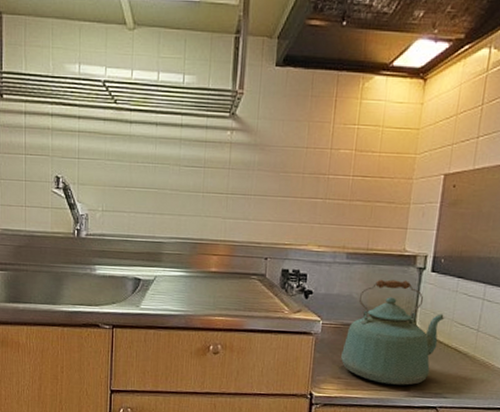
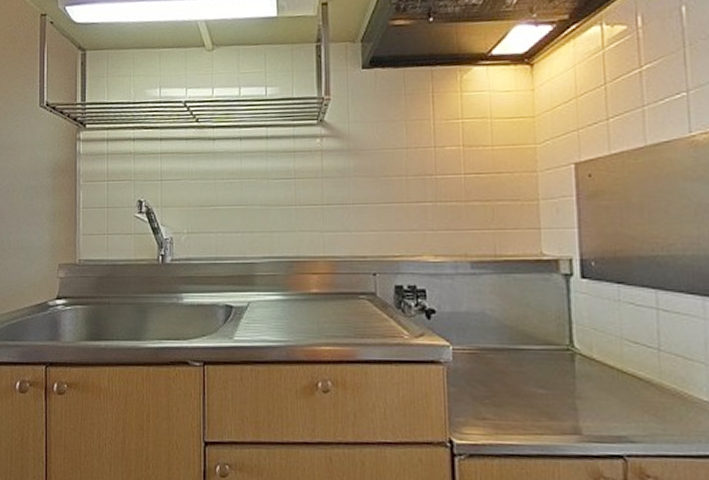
kettle: present [341,279,445,386] -> none [483,290,611,427]

